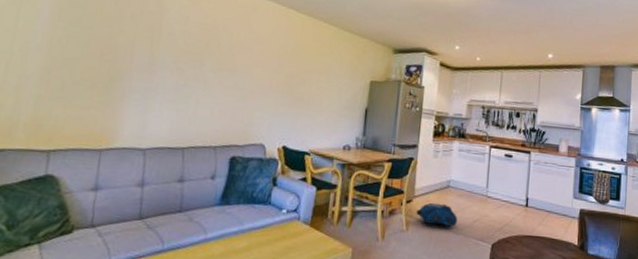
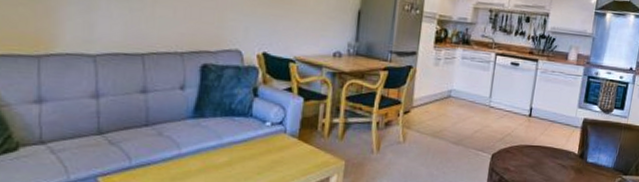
backpack: present [416,202,457,229] -> none [414,113,458,140]

